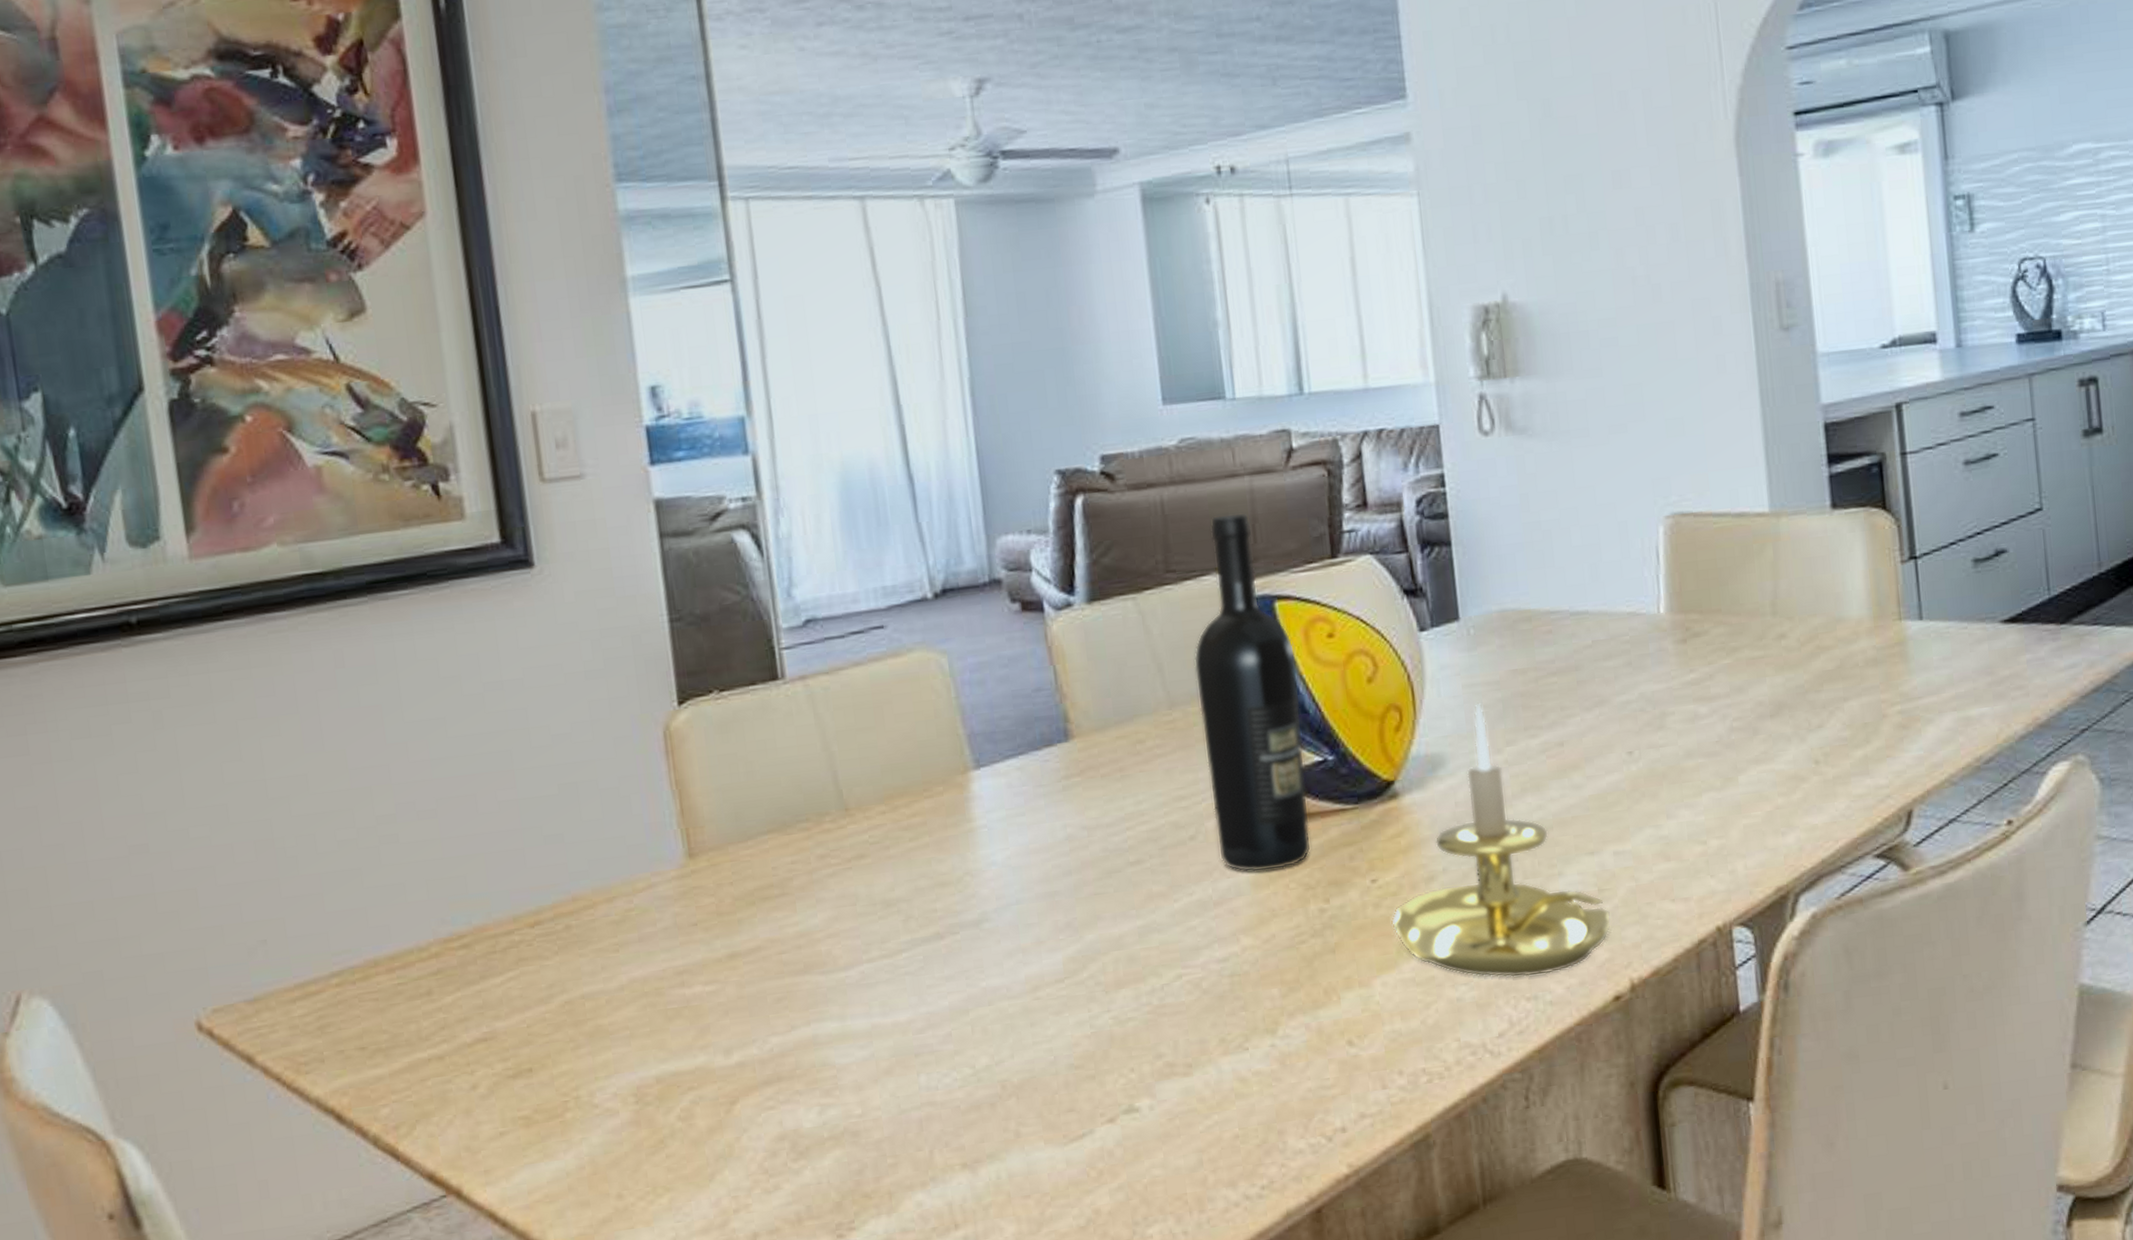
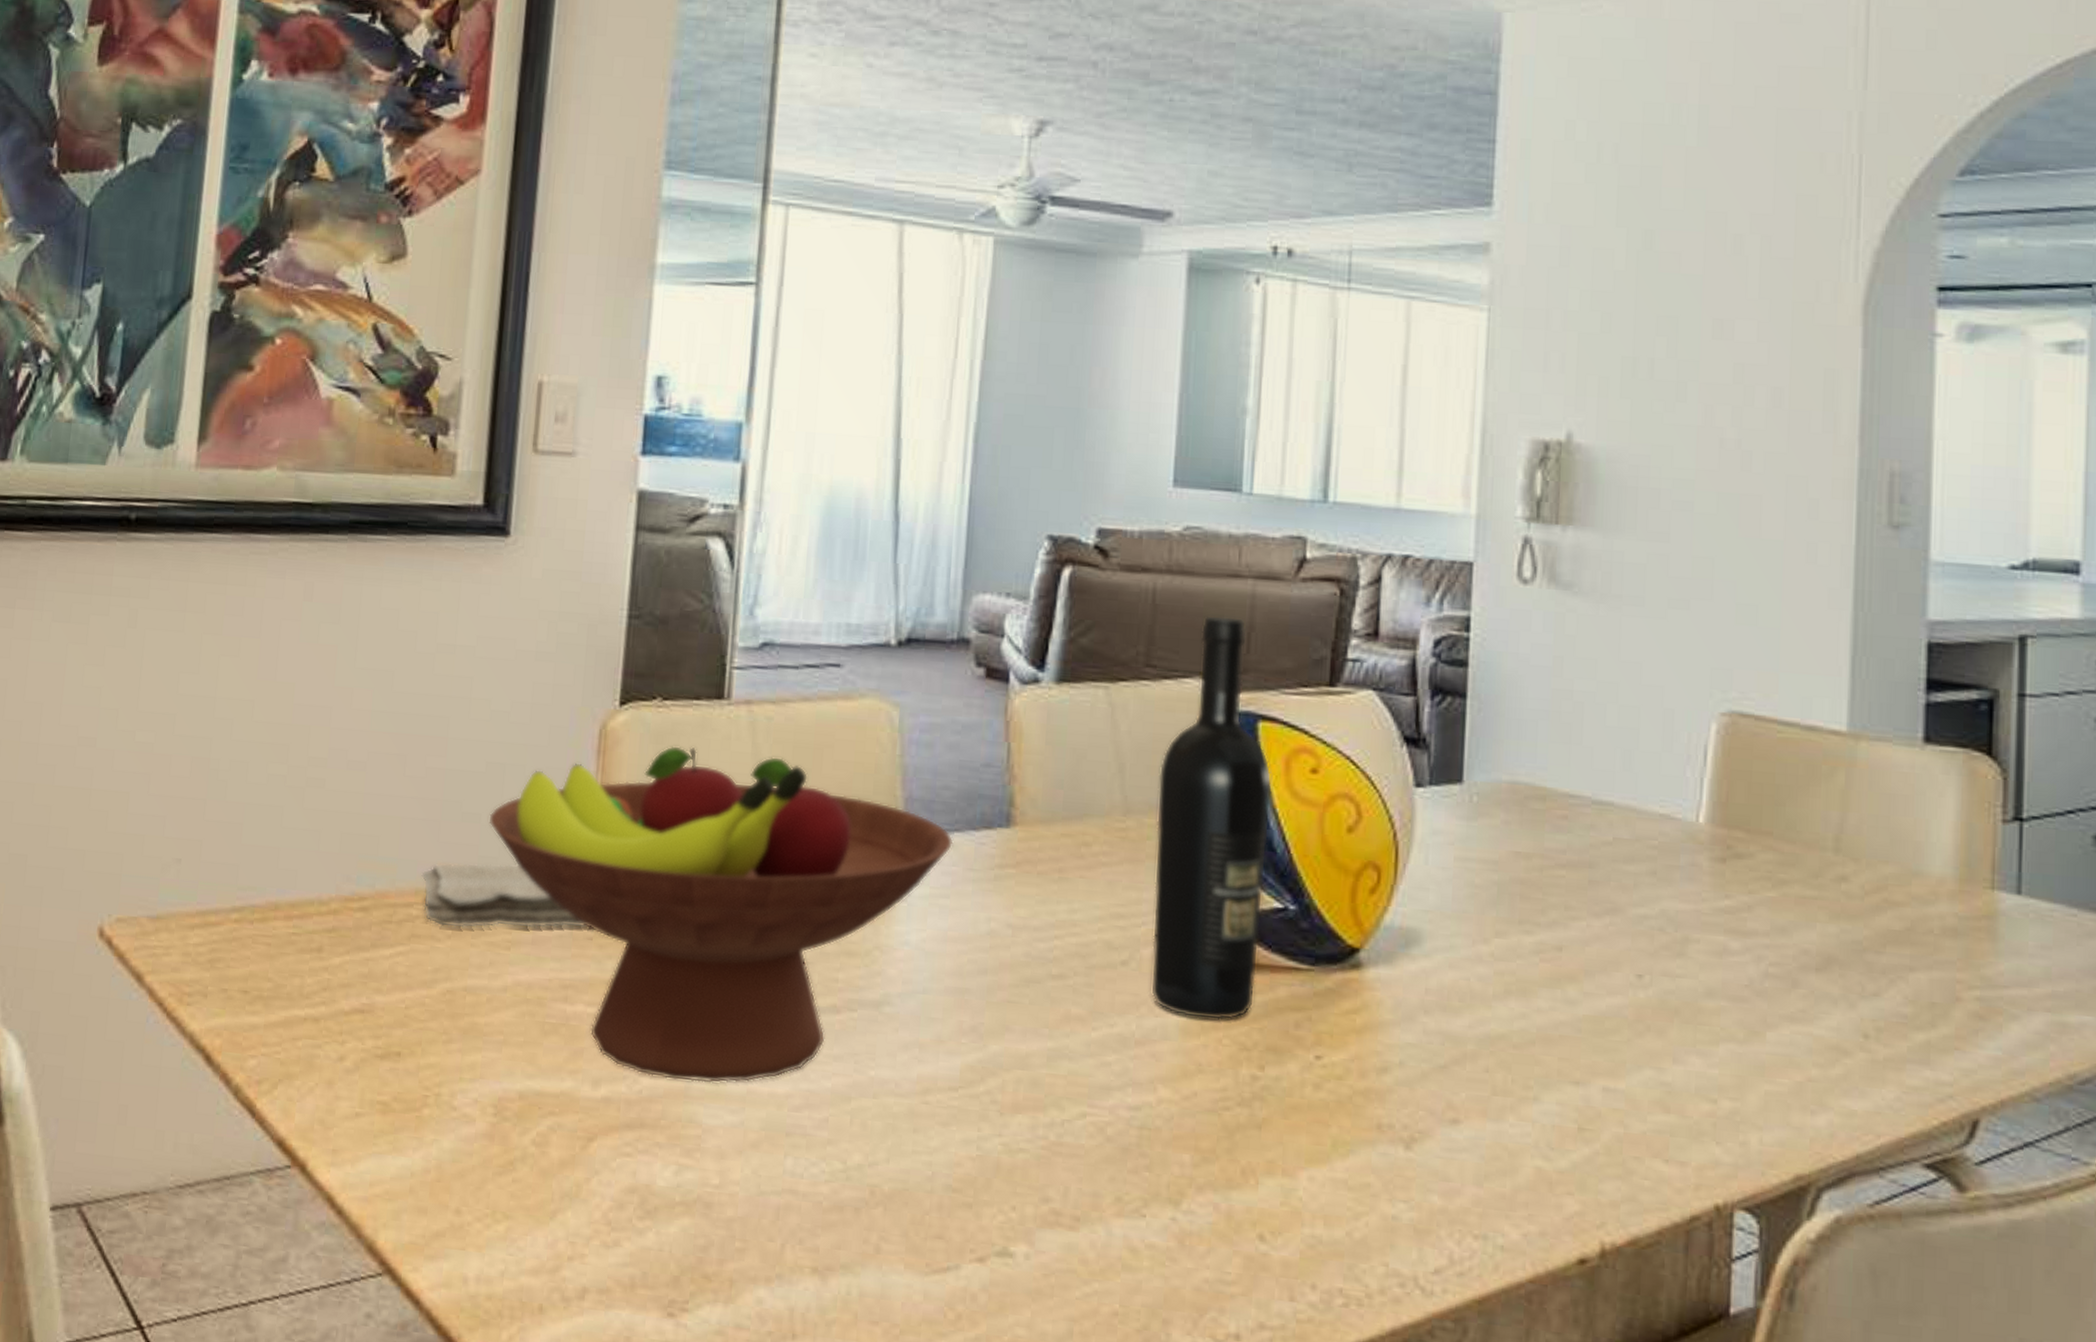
washcloth: none [515,872,689,946] -> present [421,863,586,929]
fruit bowl: none [571,721,1020,1035] -> present [488,746,954,1084]
candle holder: present [1391,703,1612,978] -> none [1331,882,1589,1214]

